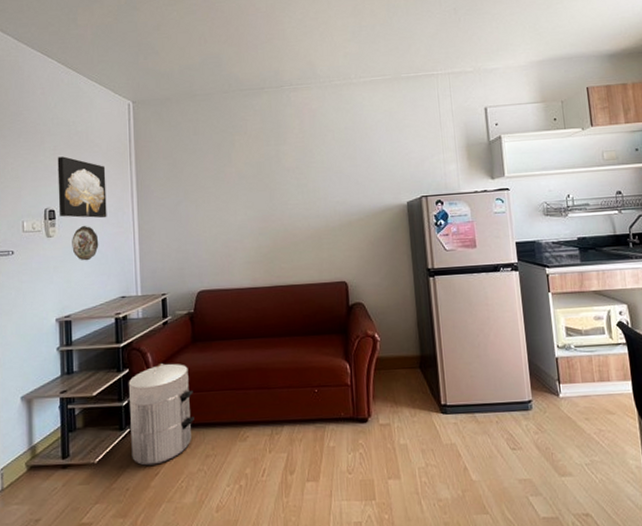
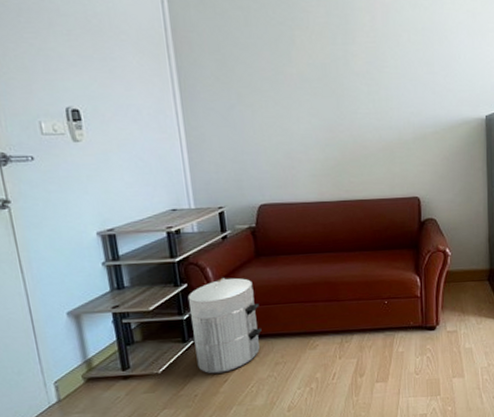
wall art: present [57,156,107,218] -> none [73,44,146,122]
decorative plate: present [72,226,99,261] -> none [105,130,140,170]

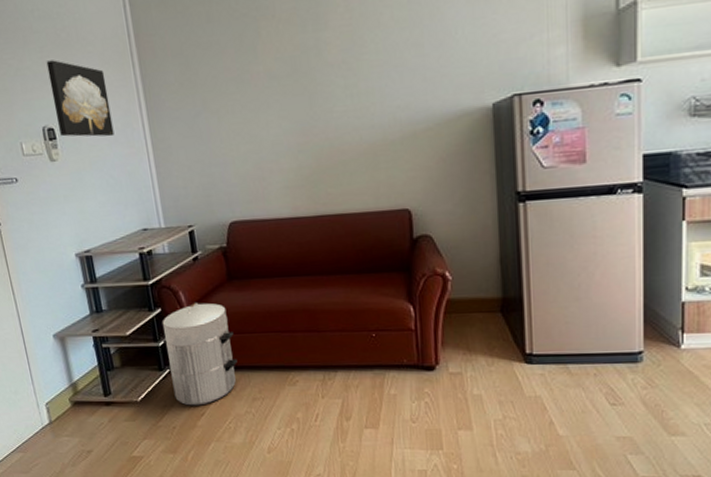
wall art: none [73,44,146,122] -> present [46,60,114,137]

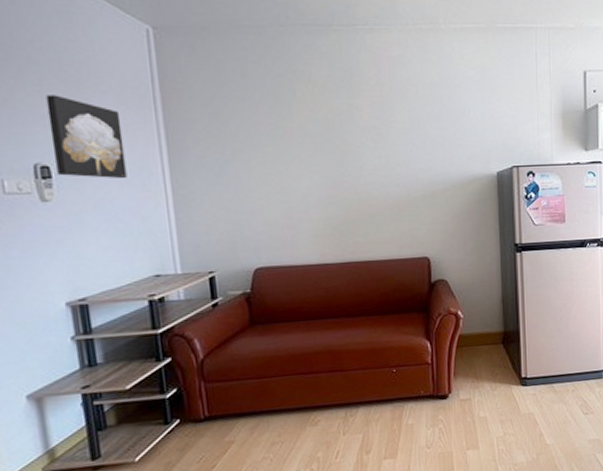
waste bin: present [162,303,238,406] -> none [170,349,256,459]

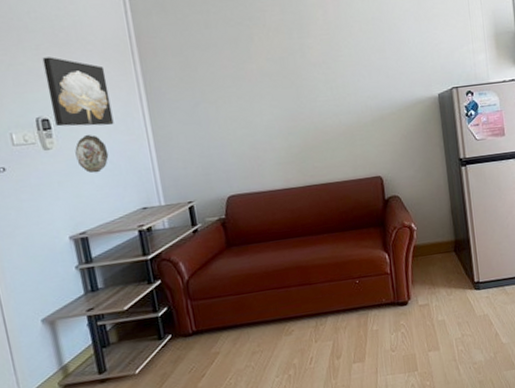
decorative plate: none [79,188,119,232] -> present [75,135,109,173]

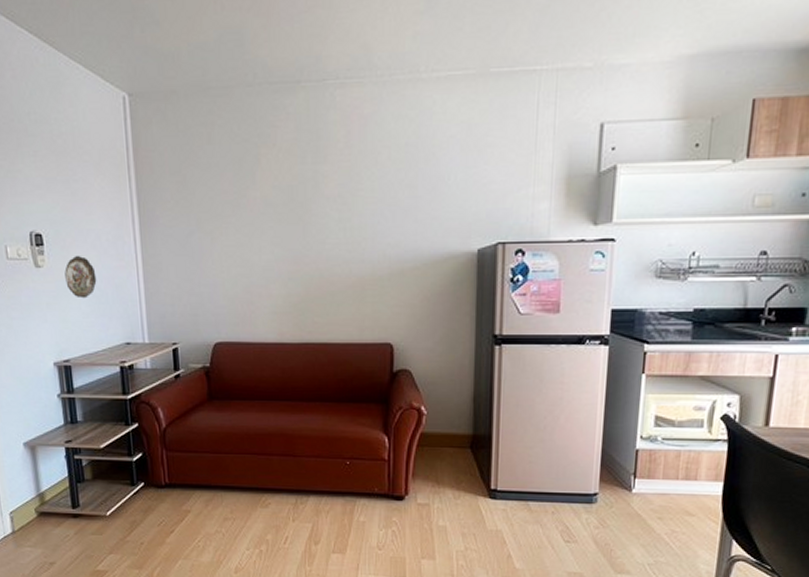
wall art: present [42,57,114,127] -> none [39,165,104,248]

